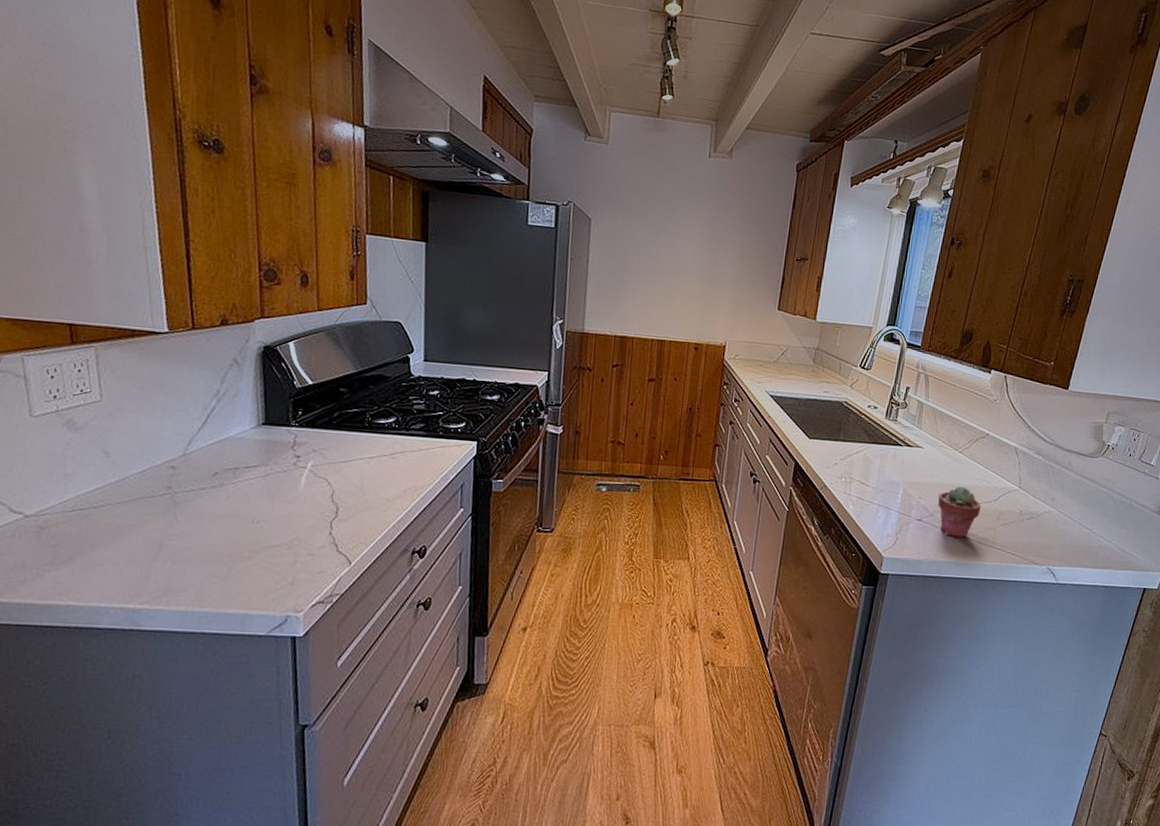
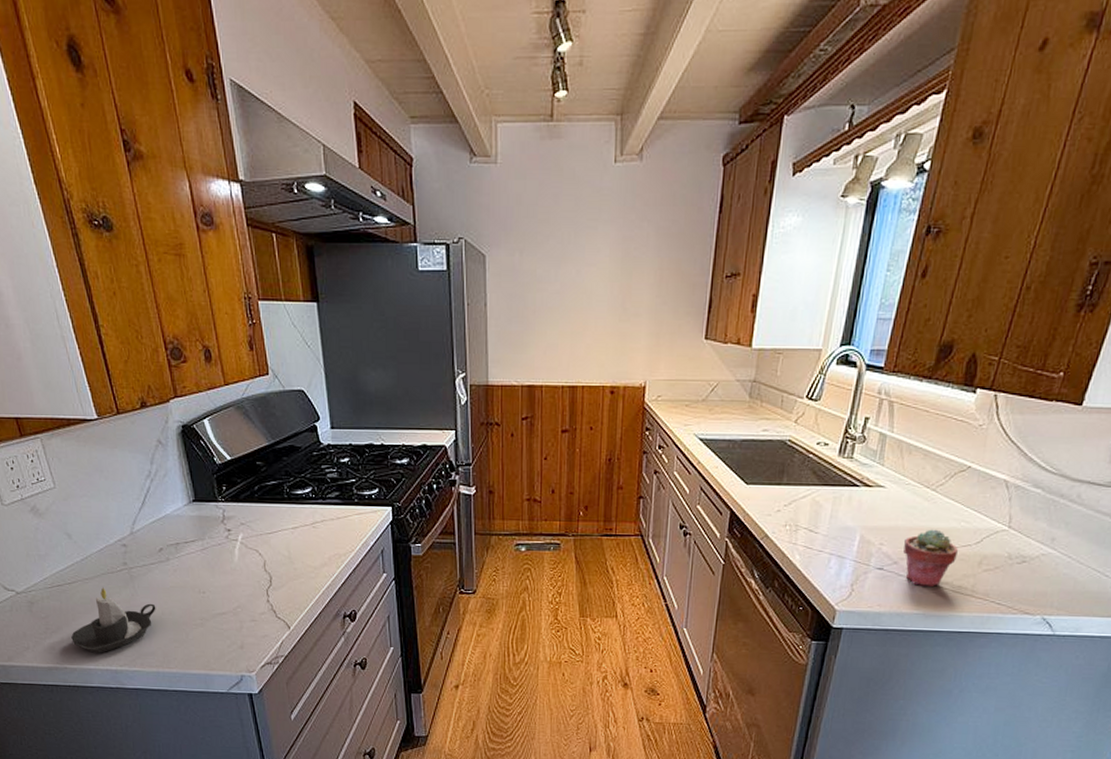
candle: none [84,512,198,589] -> present [71,586,156,653]

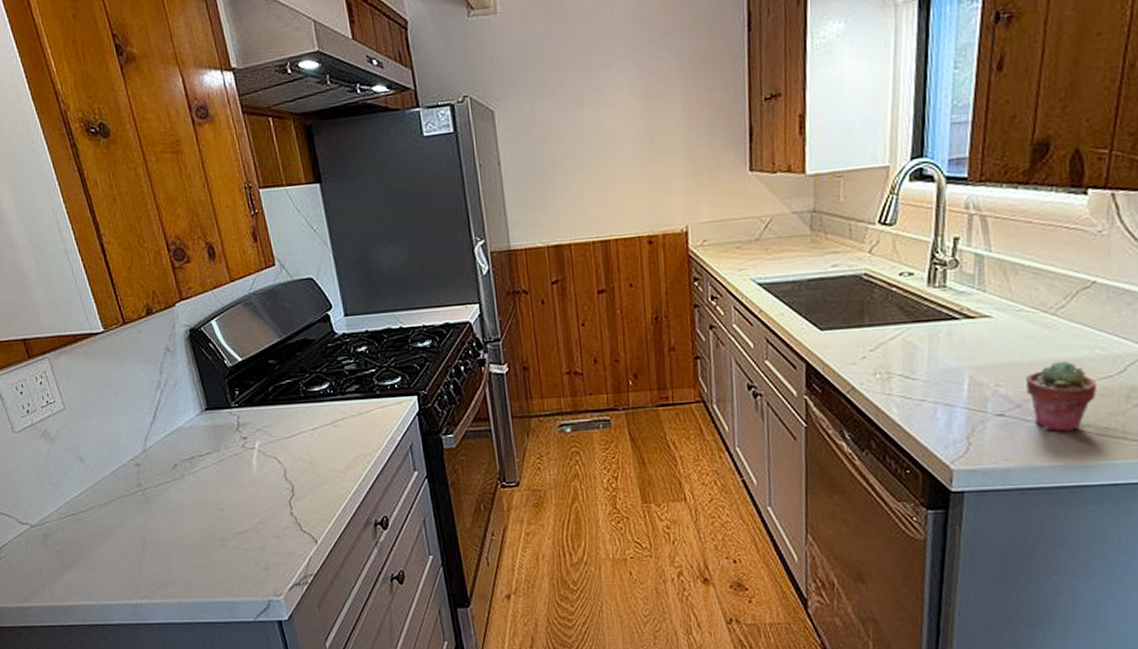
candle: present [71,586,156,653] -> none [88,511,174,586]

